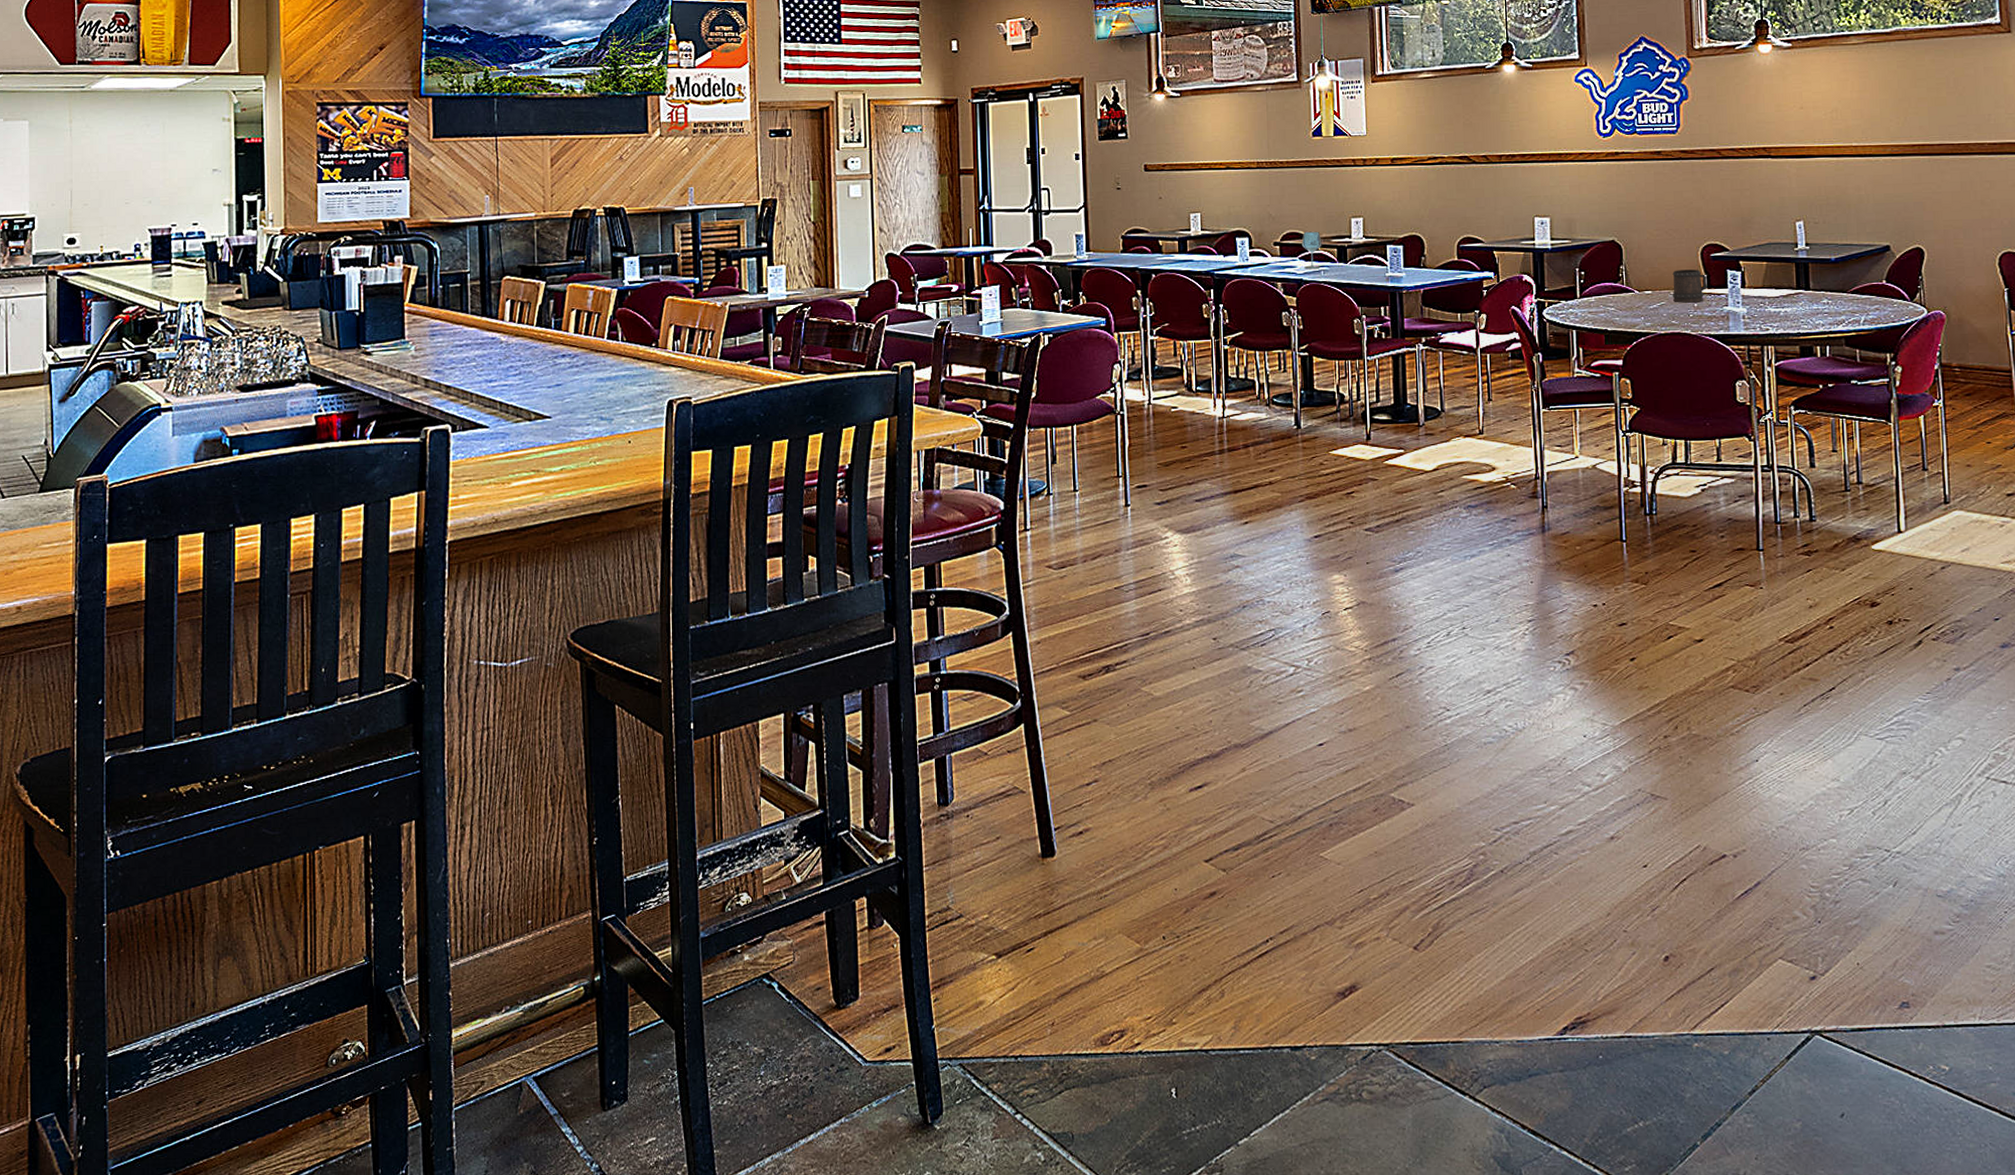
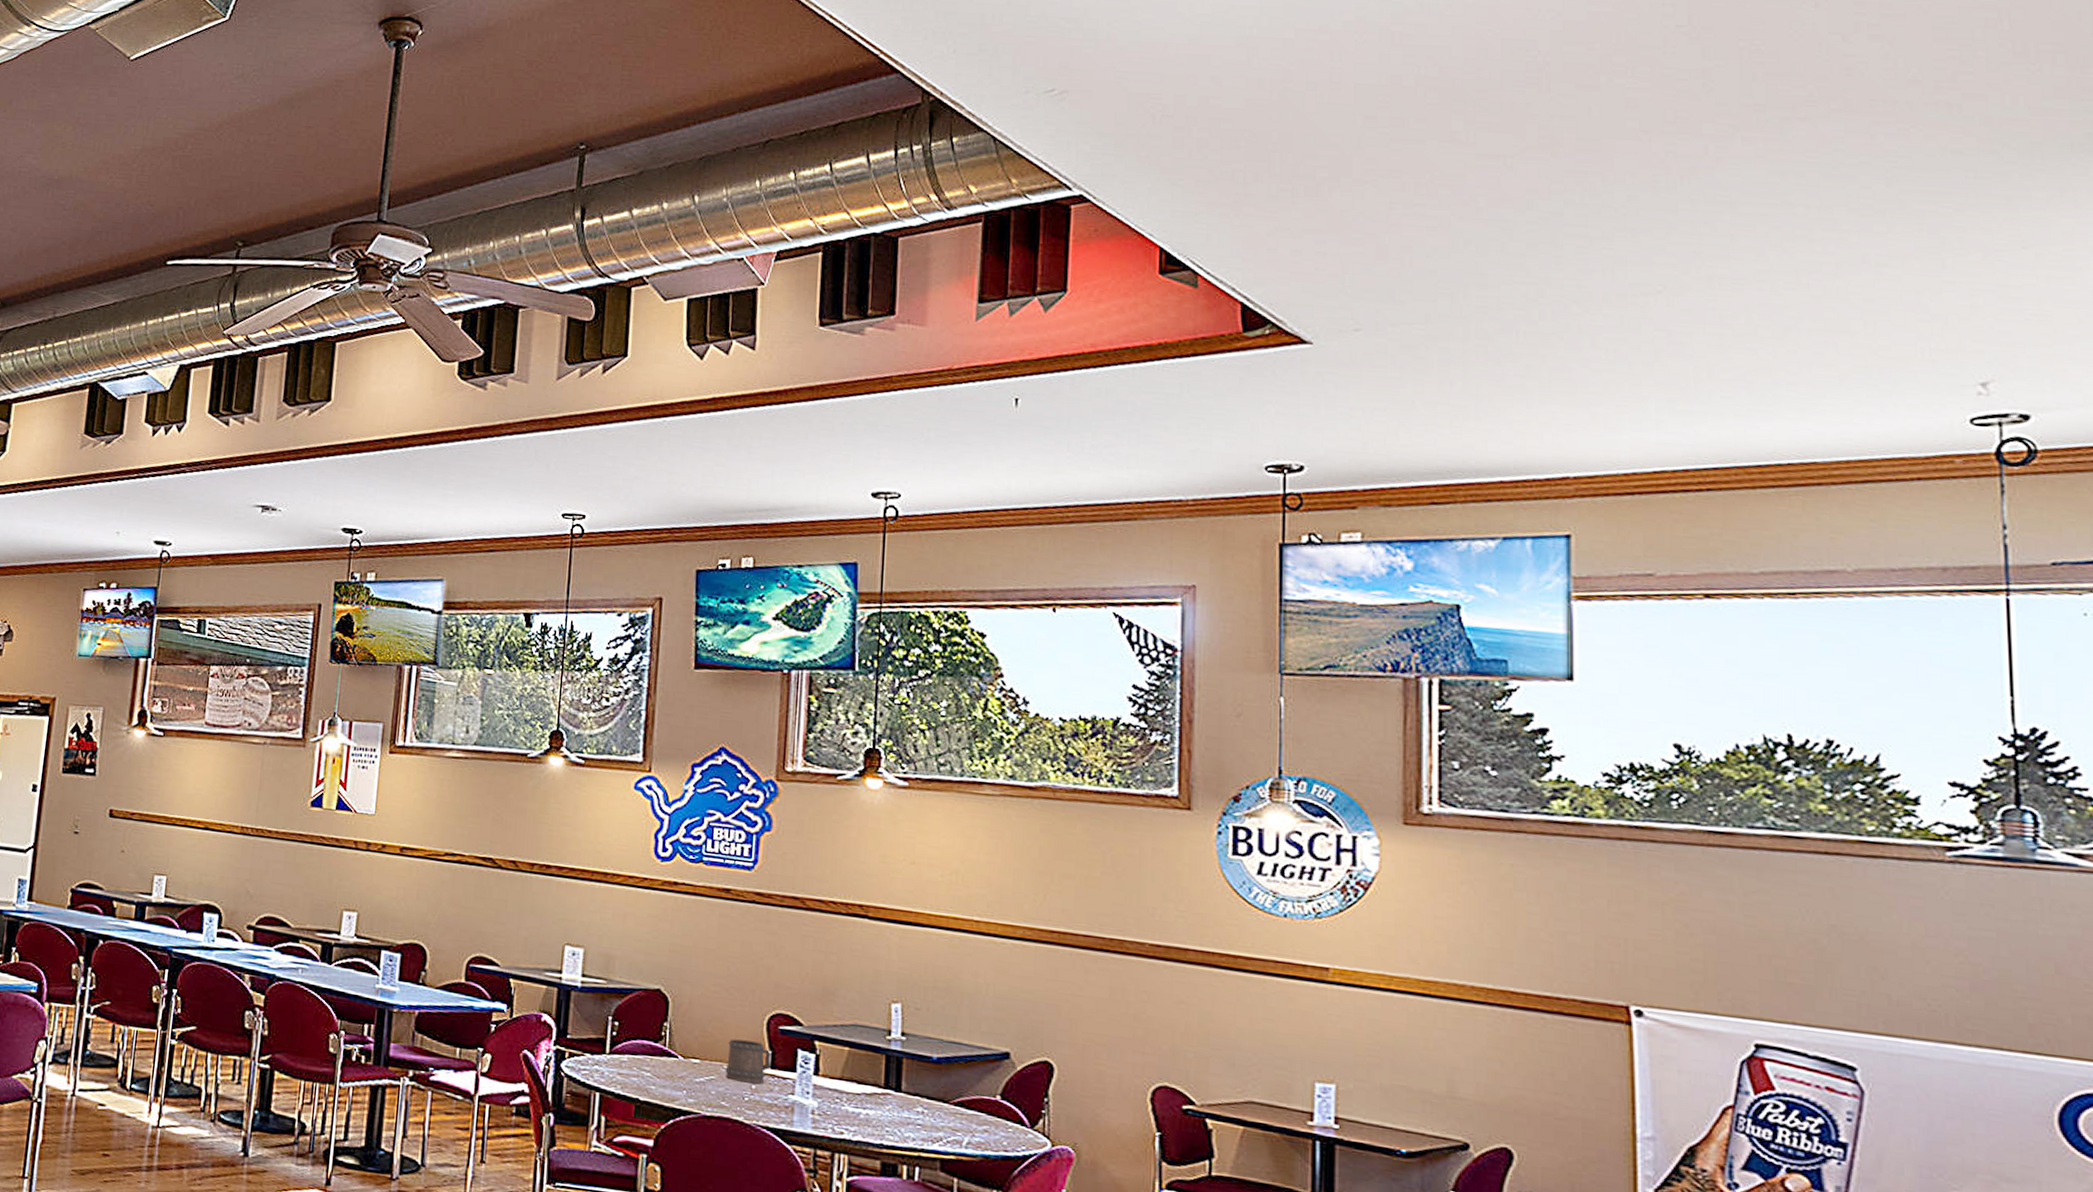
wine glass: present [1301,231,1322,269] -> none [279,918,305,965]

